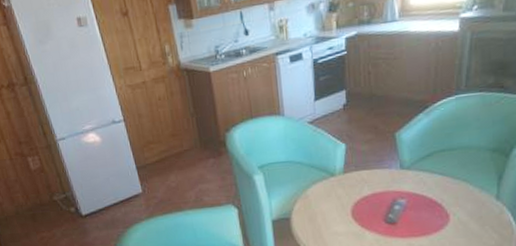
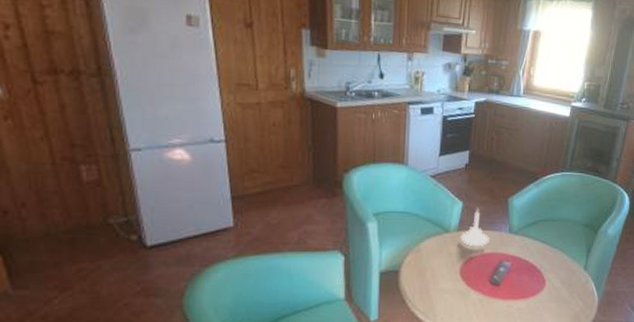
candle holder: none [347,147,379,187] -> present [460,207,490,246]

